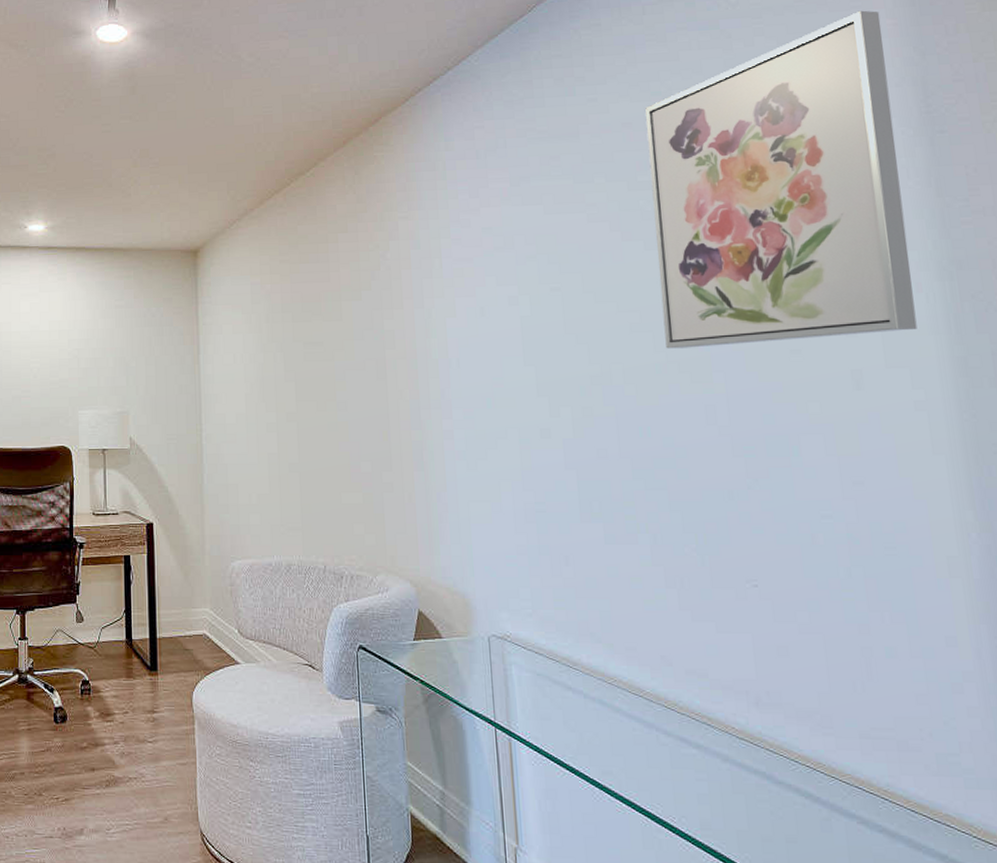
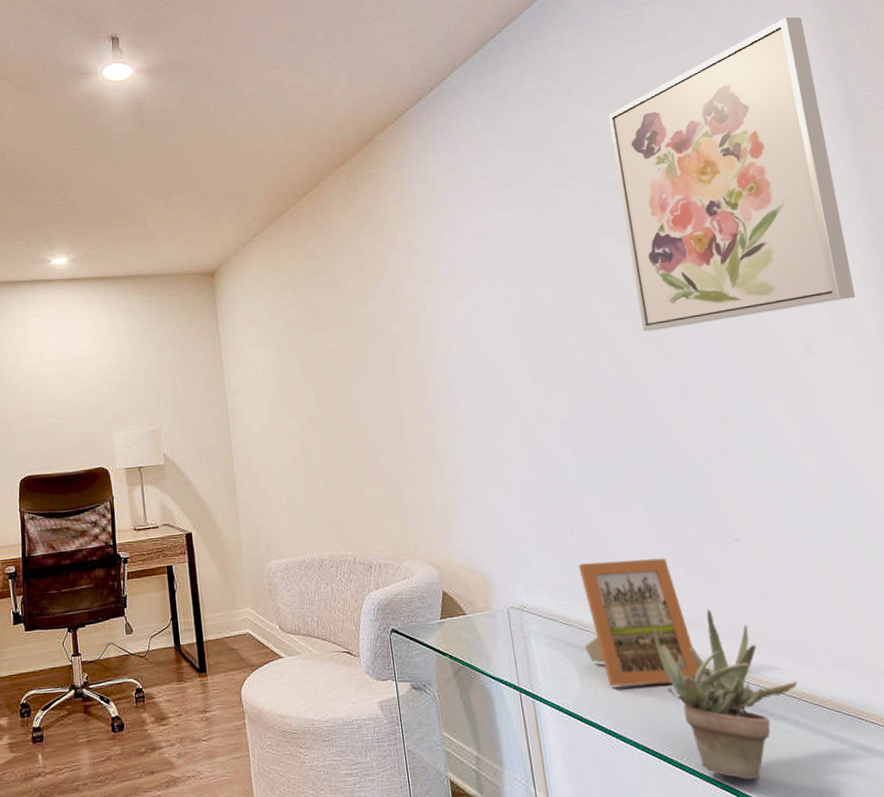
picture frame: none [571,595,704,738] -> present [578,558,704,686]
succulent plant: none [651,659,813,853] -> present [653,609,798,780]

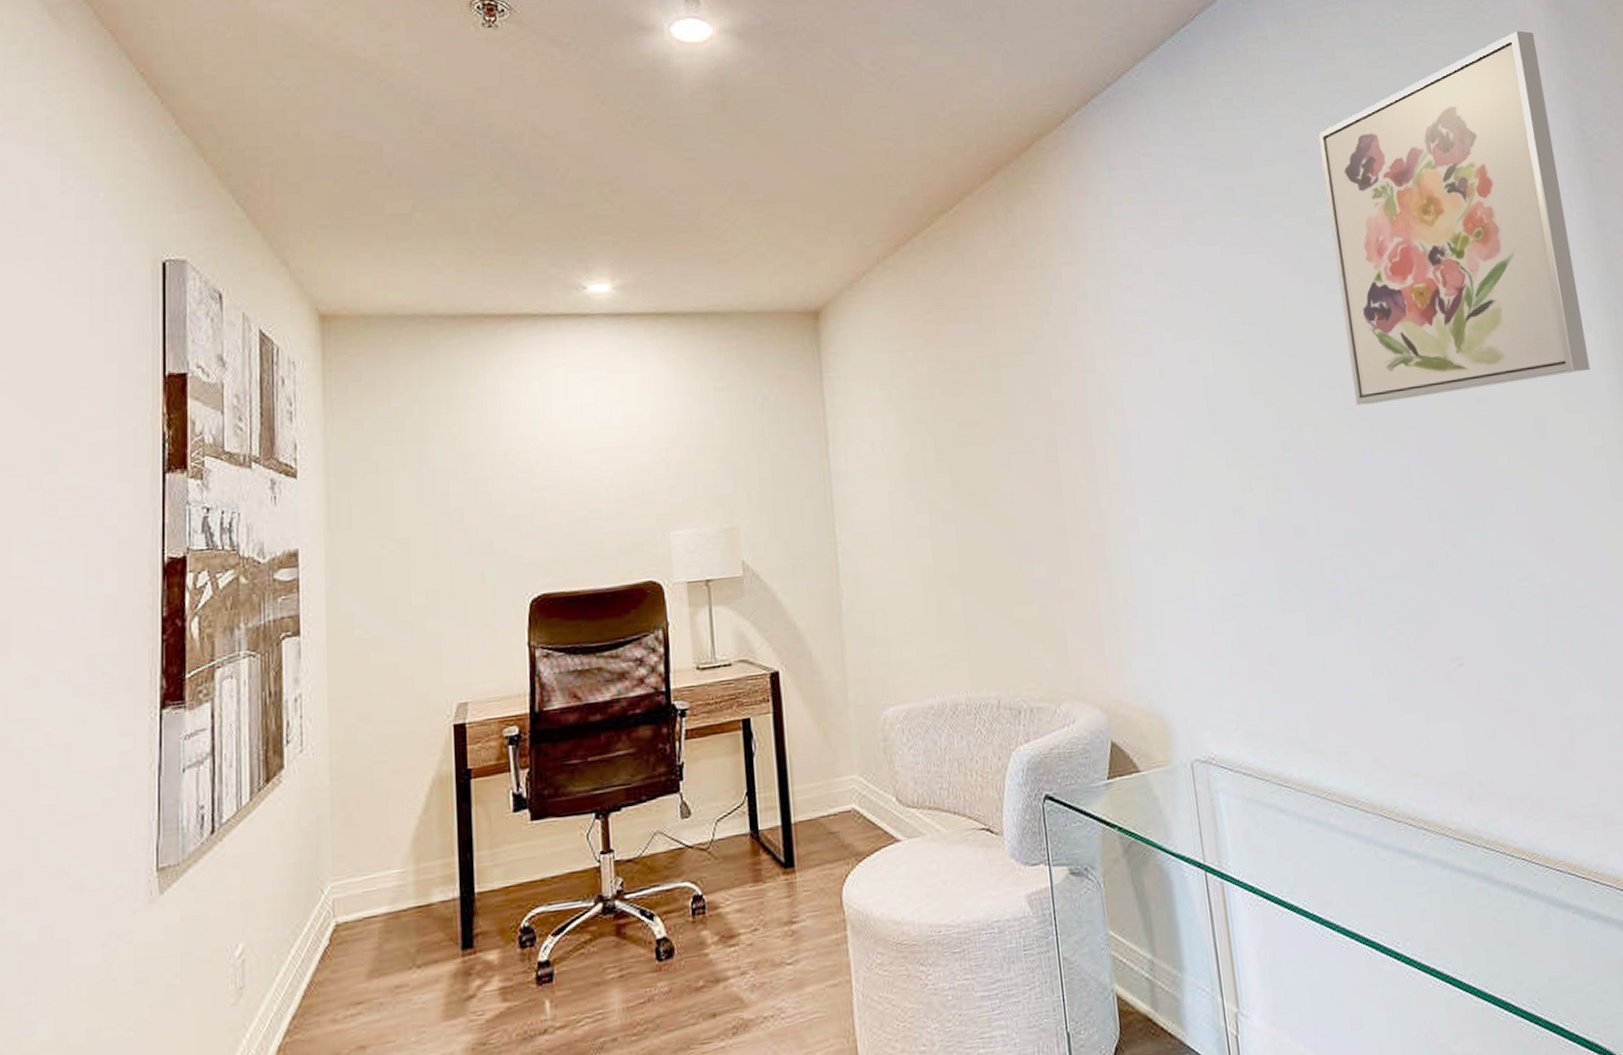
picture frame: present [578,558,704,686] -> none [1277,690,1422,857]
succulent plant: present [653,609,798,780] -> none [1365,753,1527,967]

